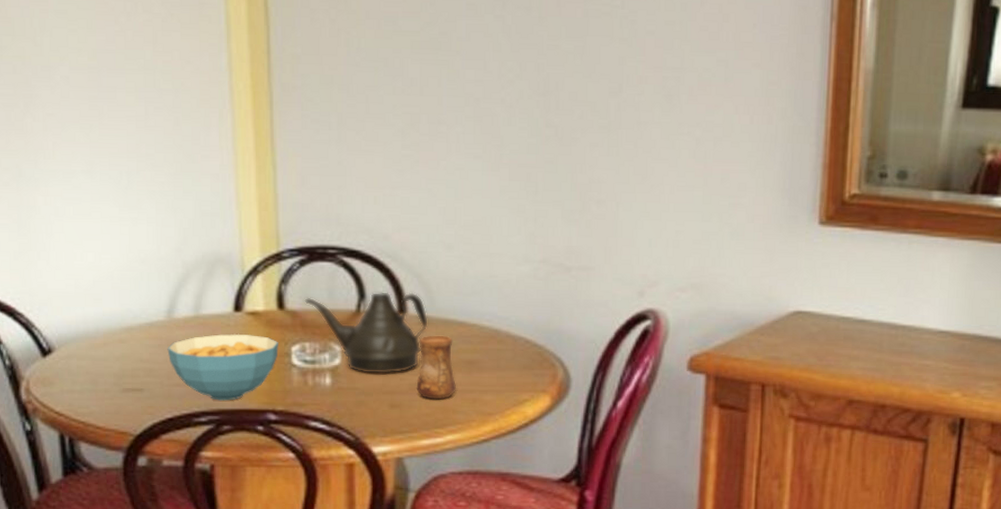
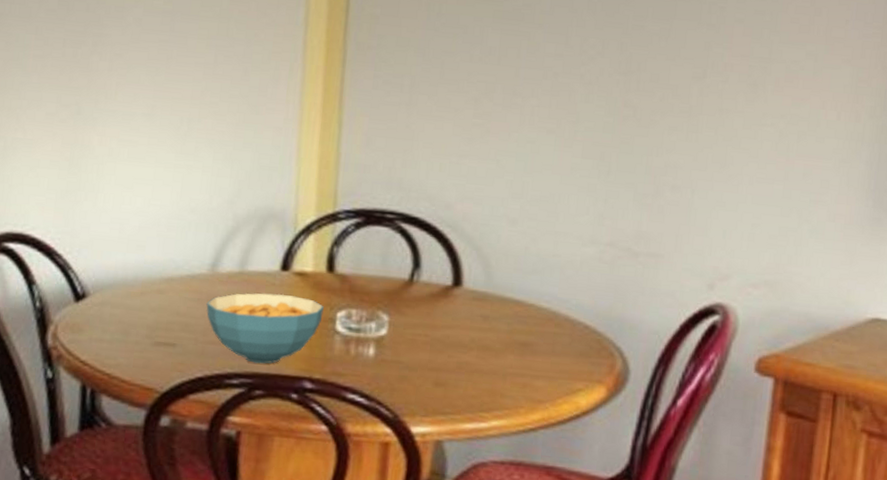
teapot: present [304,292,429,375] -> none [356,261,484,350]
cup: present [416,335,456,400] -> none [464,311,508,381]

